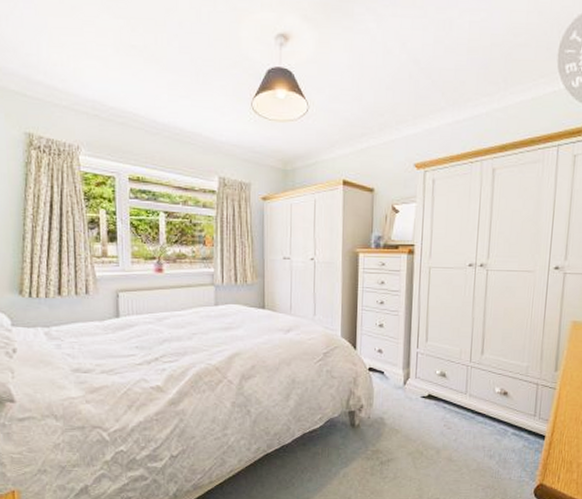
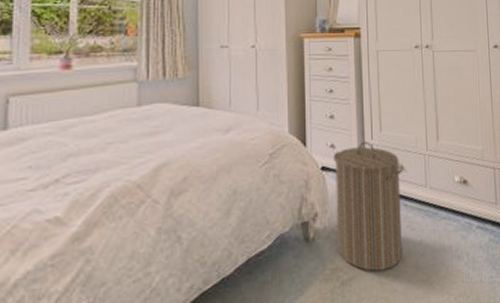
laundry hamper: none [379,349,445,458] -> present [334,141,403,272]

